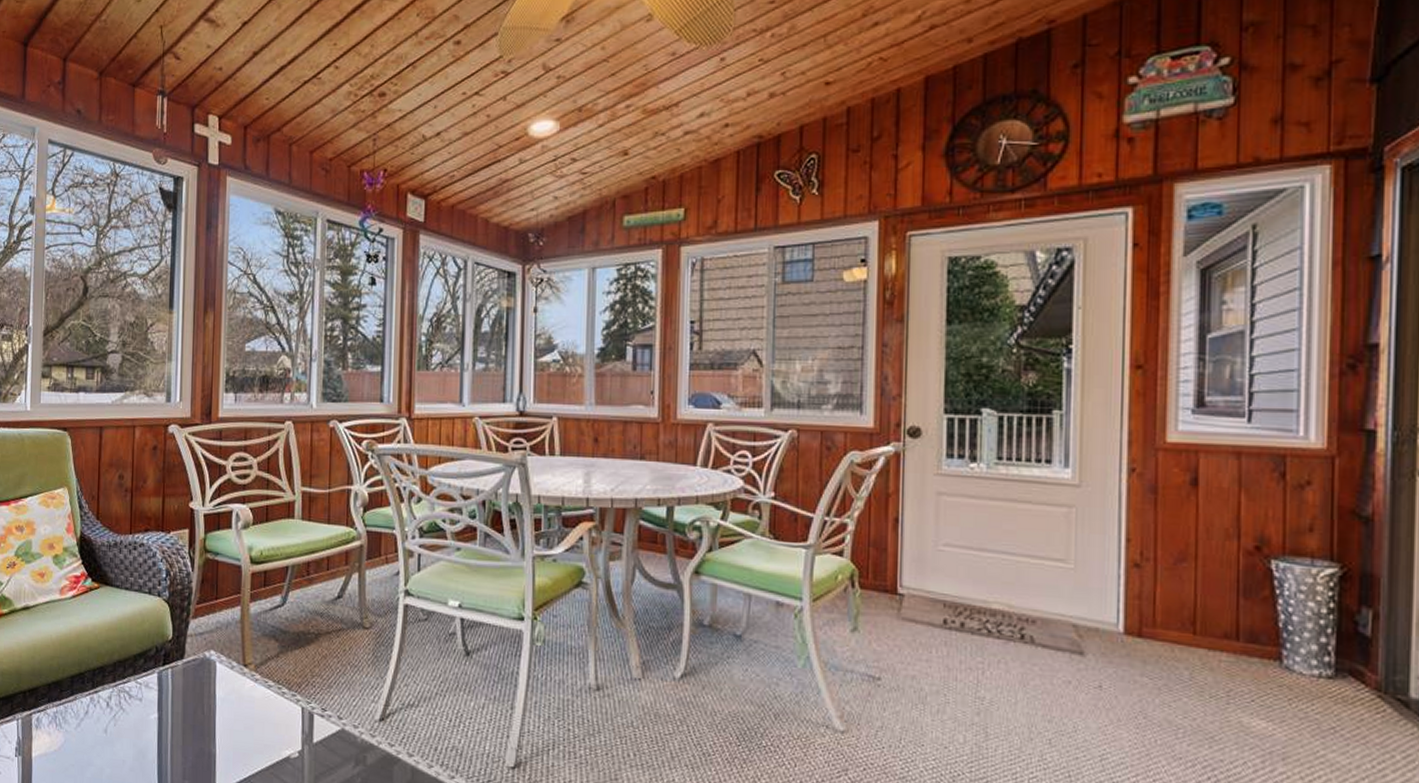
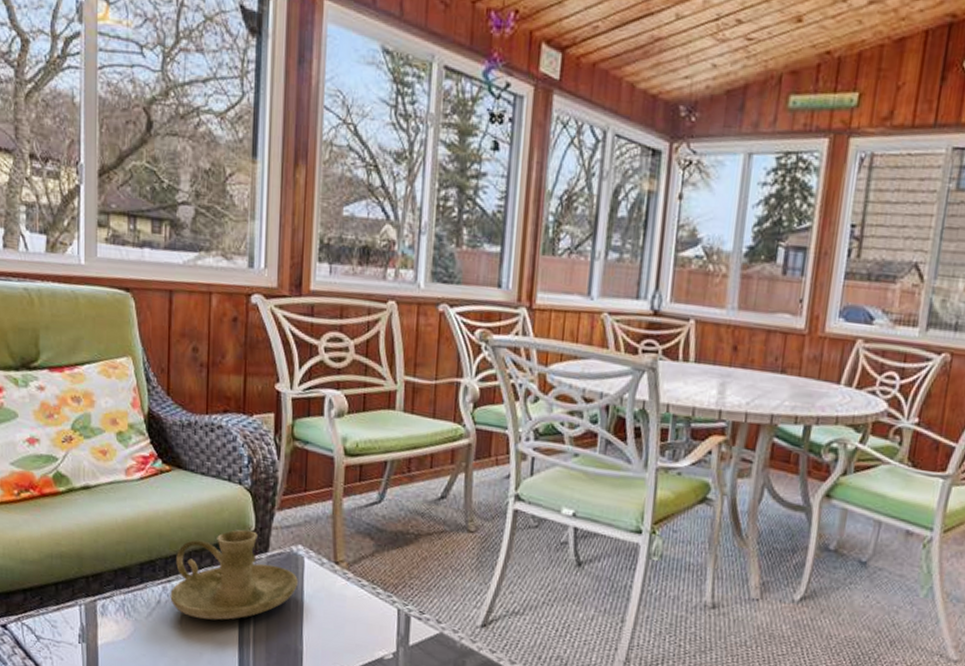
candle holder: none [97,638,211,728] -> present [170,529,298,620]

